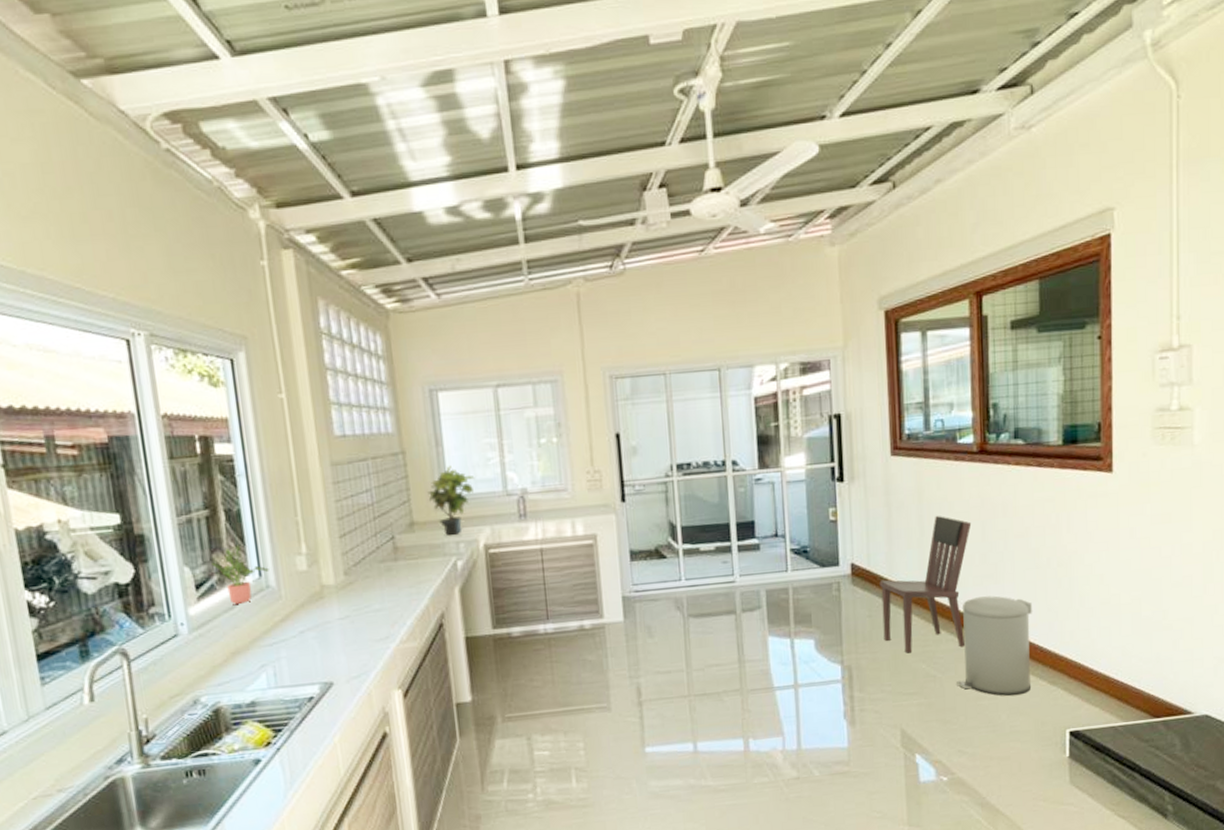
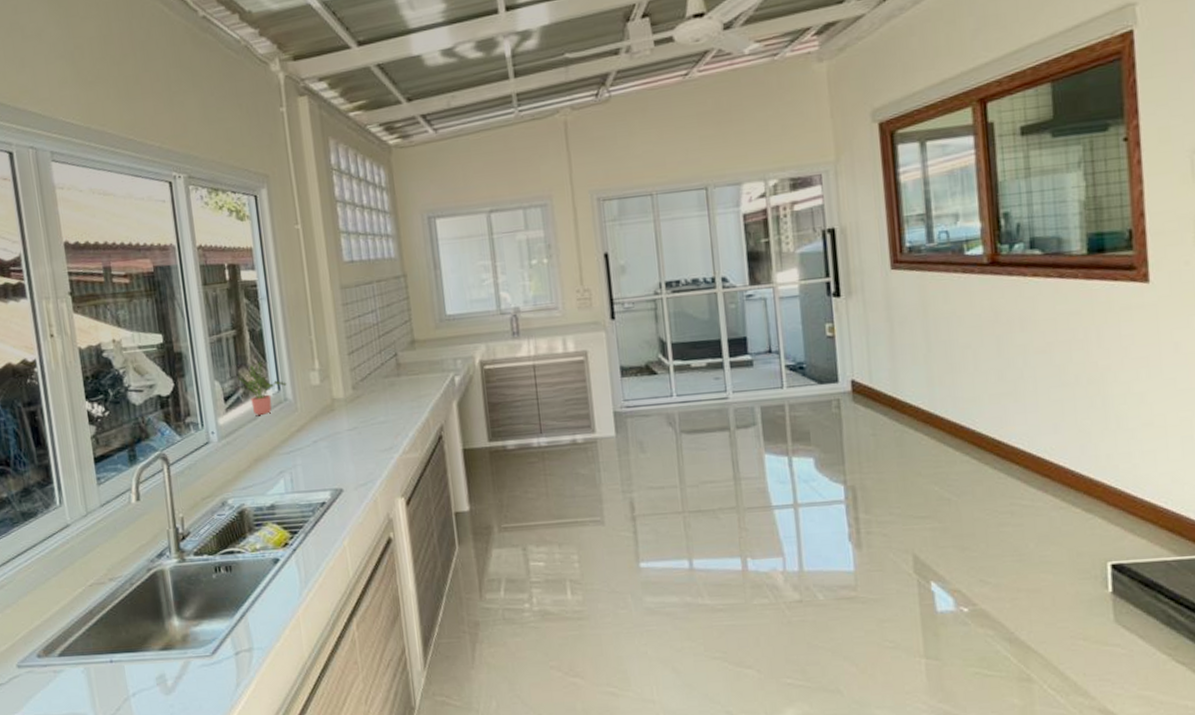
potted plant: present [427,466,475,535] -> none [427,287,471,352]
dining chair: present [879,515,972,654] -> none [883,330,985,475]
pedal bin: present [957,595,1032,697] -> none [975,415,1062,524]

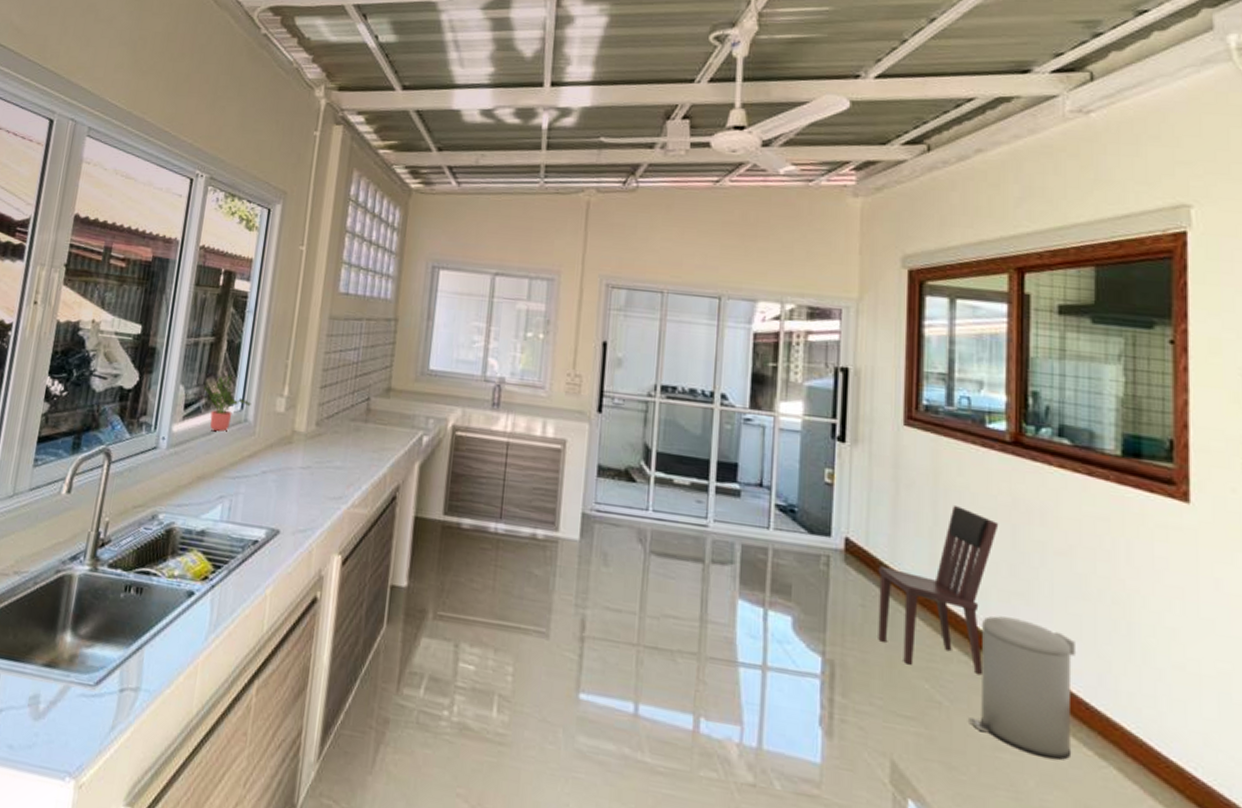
dining chair: none [883,330,985,475] -> present [878,504,999,675]
pedal bin: none [975,415,1062,524] -> present [969,616,1075,761]

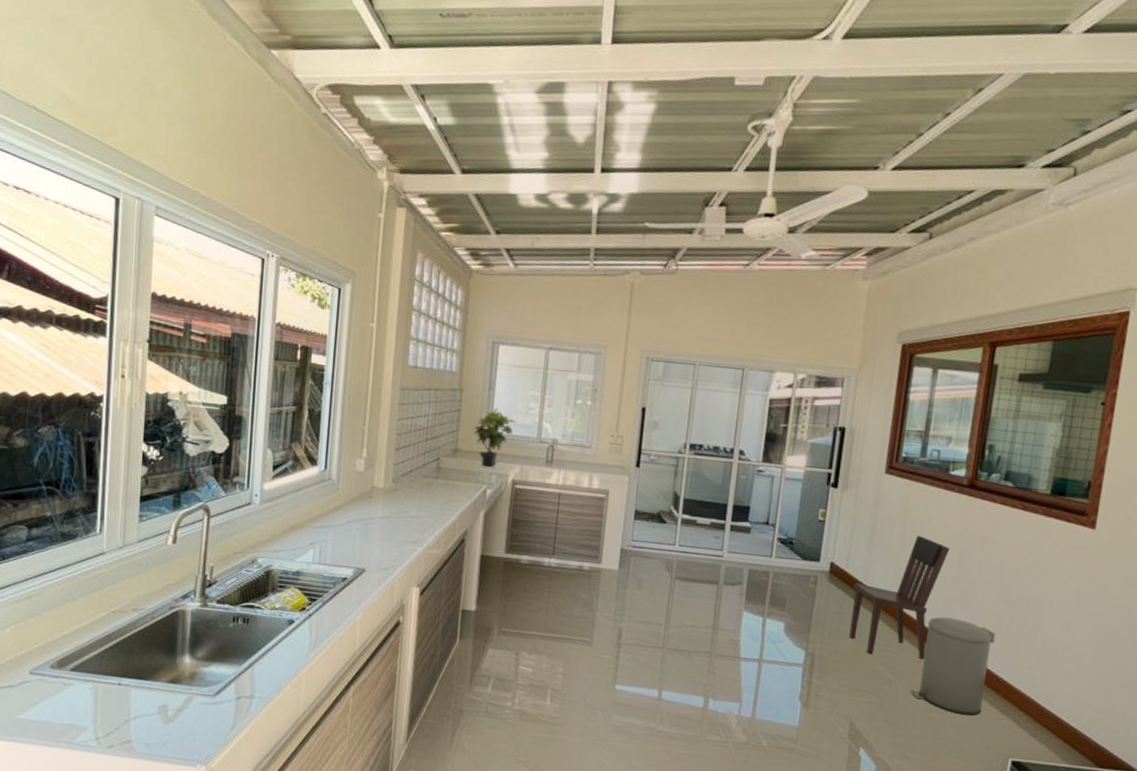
potted plant: present [204,375,251,432] -> none [289,440,334,489]
potted plant: none [410,341,457,410] -> present [474,408,516,467]

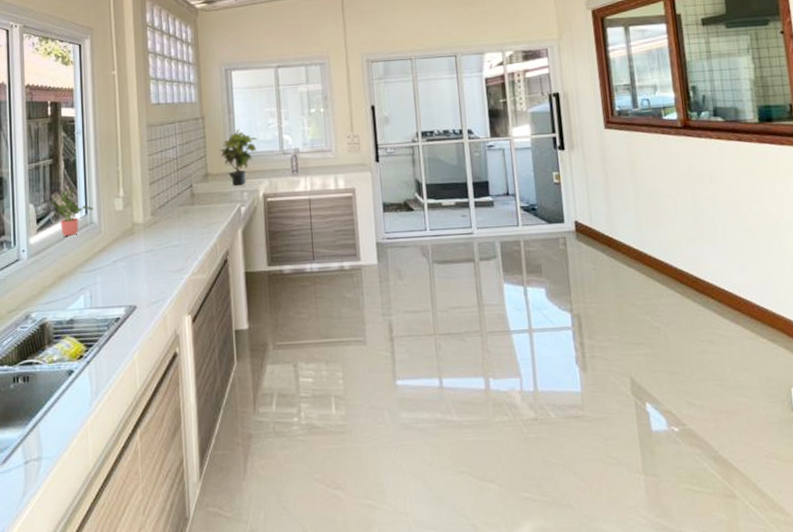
potted plant: none [289,440,334,489] -> present [51,188,94,237]
dining chair: present [849,535,950,660] -> none [601,181,684,305]
pedal bin: present [910,617,996,717] -> none [680,255,752,352]

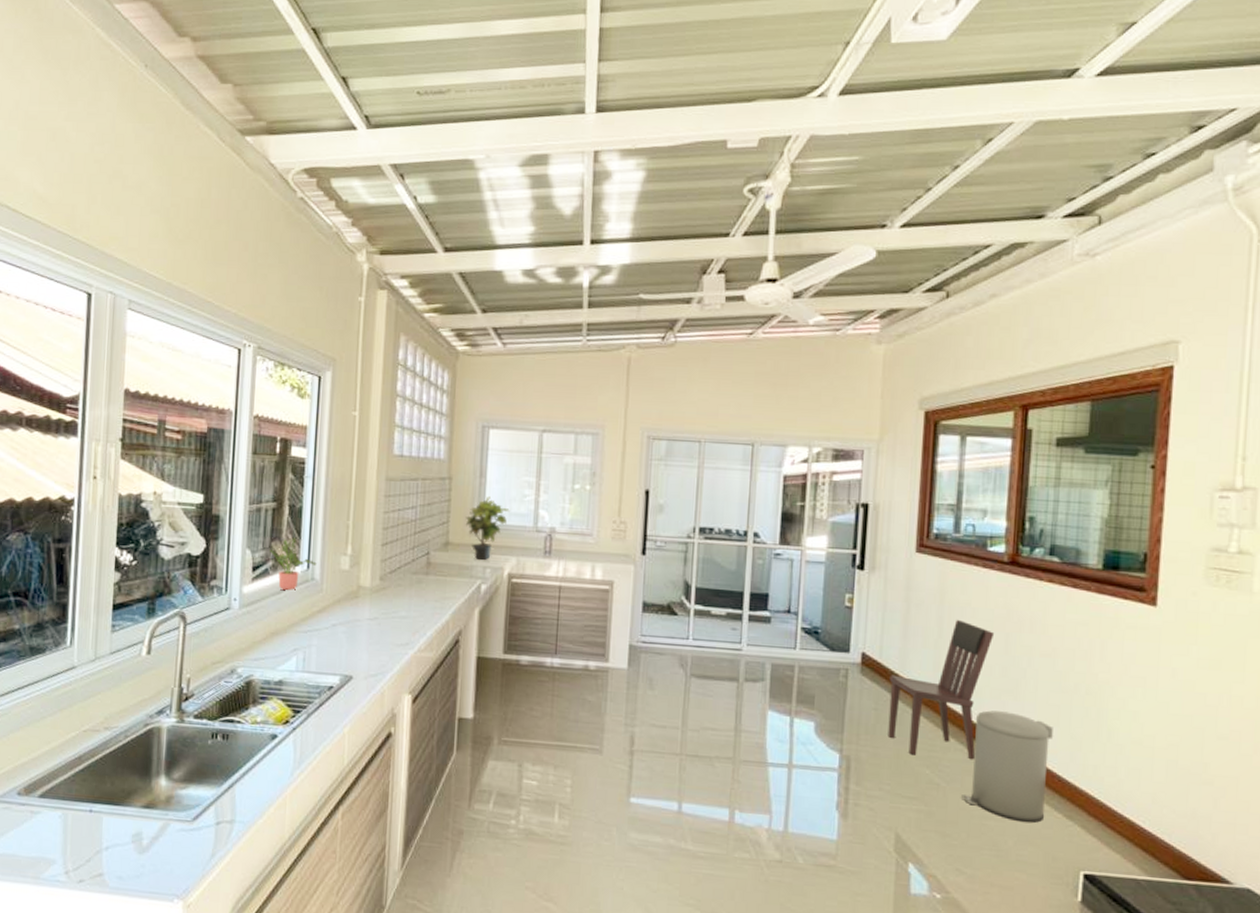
dining chair: none [601,181,684,305] -> present [888,619,995,760]
pedal bin: none [680,255,752,352] -> present [961,710,1053,824]

